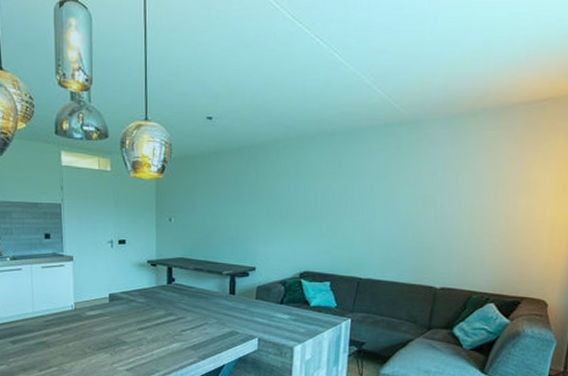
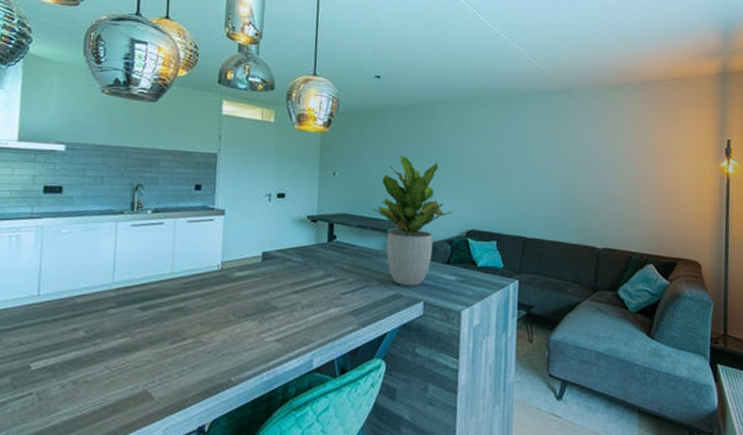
potted plant: none [206,199,287,324] -> present [370,155,453,286]

